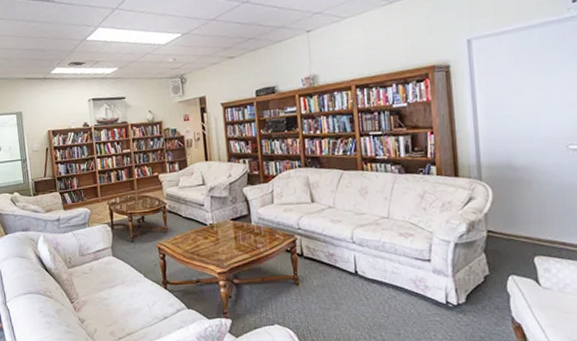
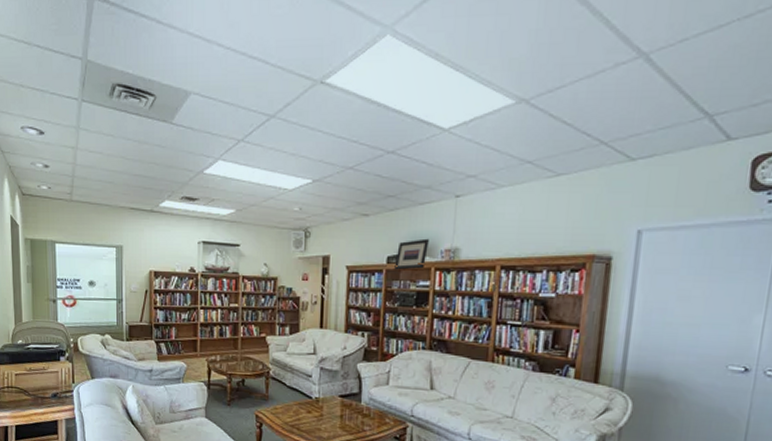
picture frame: none [263,70,290,101] -> present [394,238,429,270]

